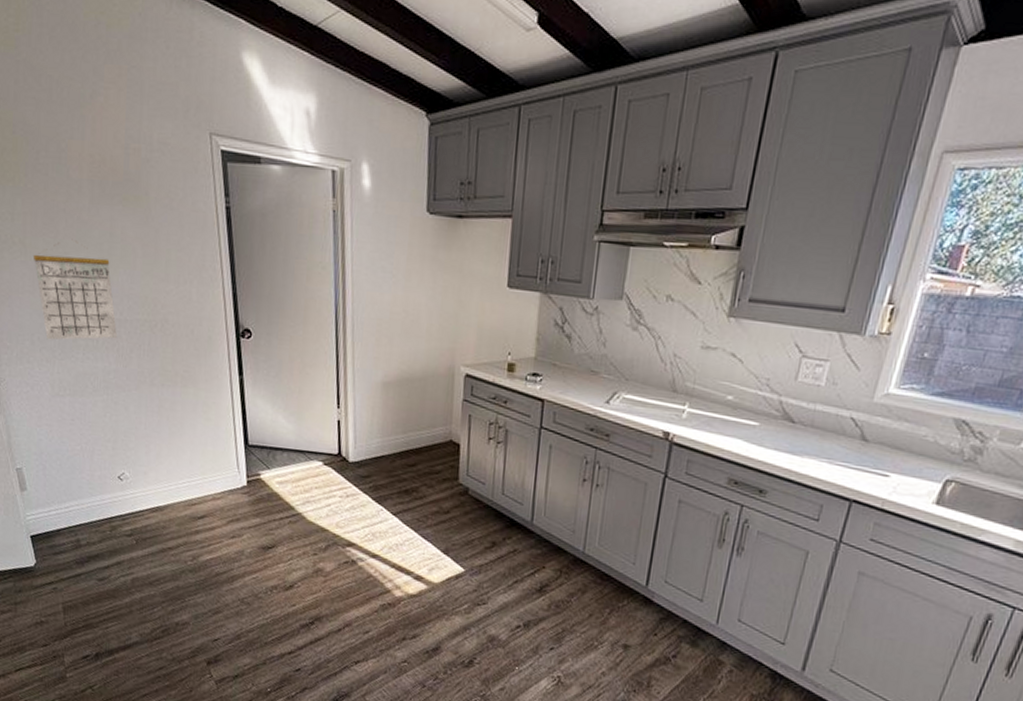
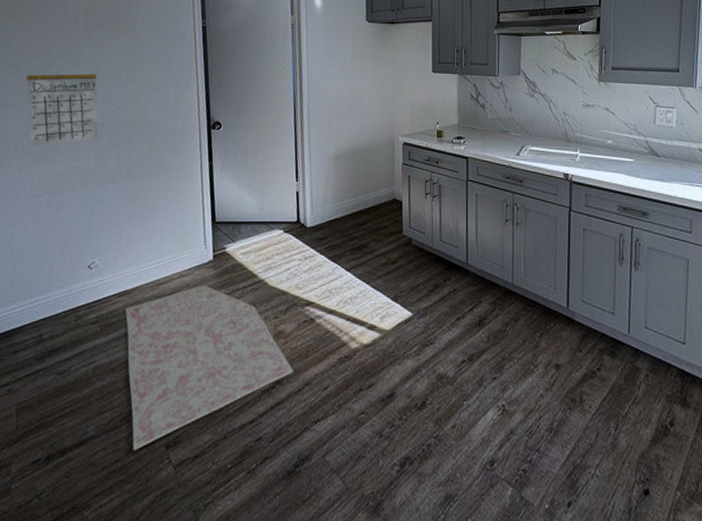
rug: none [159,511,333,662] -> present [125,285,293,450]

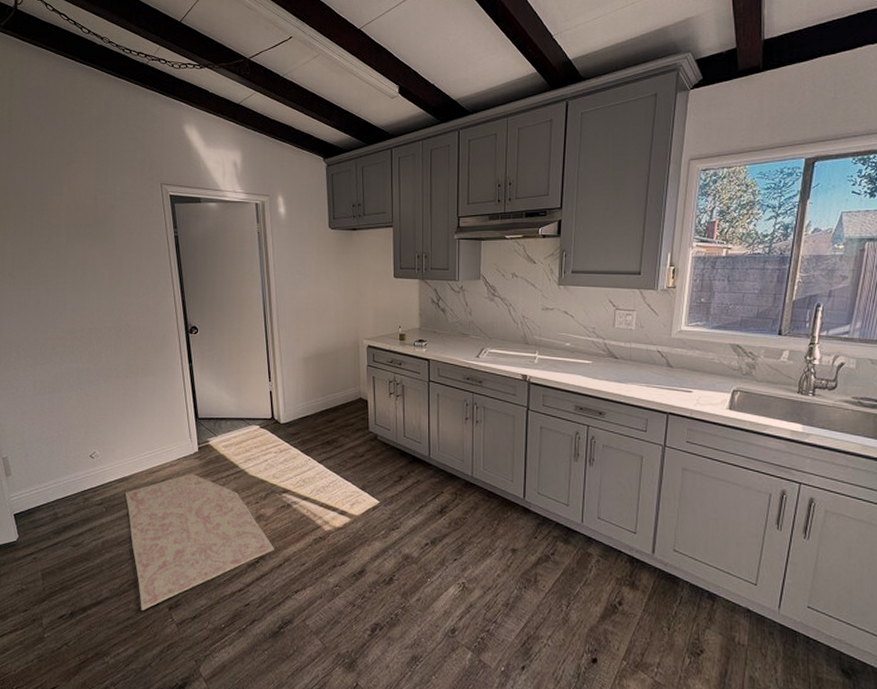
calendar: present [26,61,99,146] -> none [19,270,89,350]

